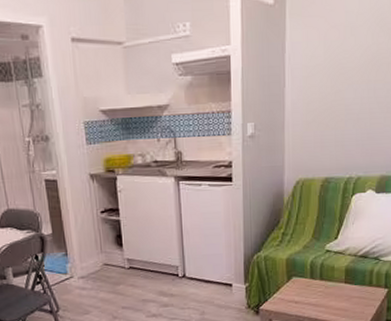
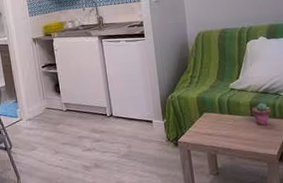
potted succulent: none [347,268,367,294] -> present [252,102,271,126]

